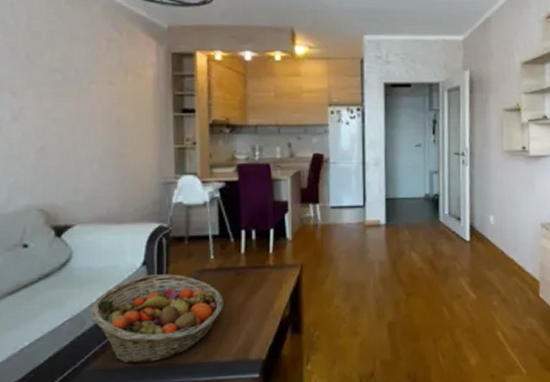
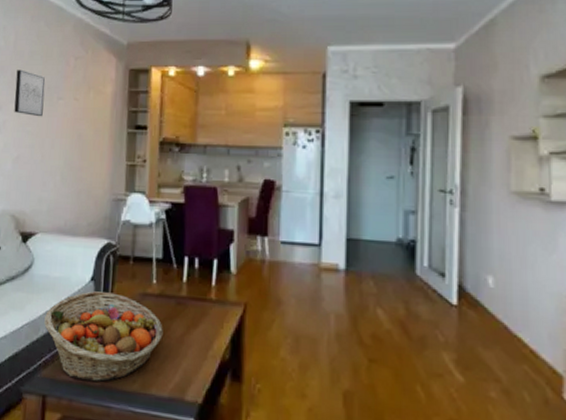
wall art: none [32,51,72,103] -> present [14,69,46,117]

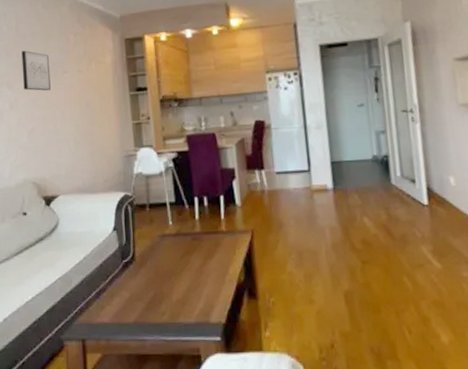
fruit basket: present [44,291,163,383] -> none [75,238,184,321]

